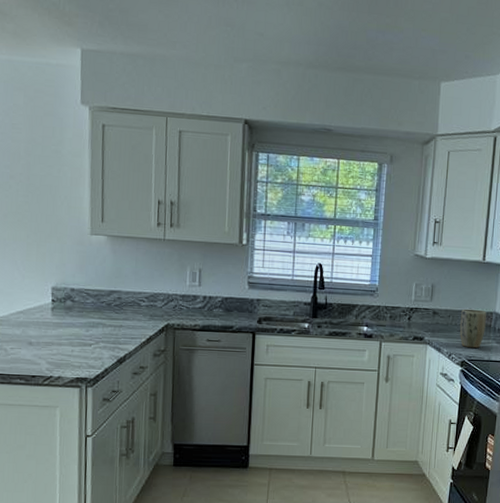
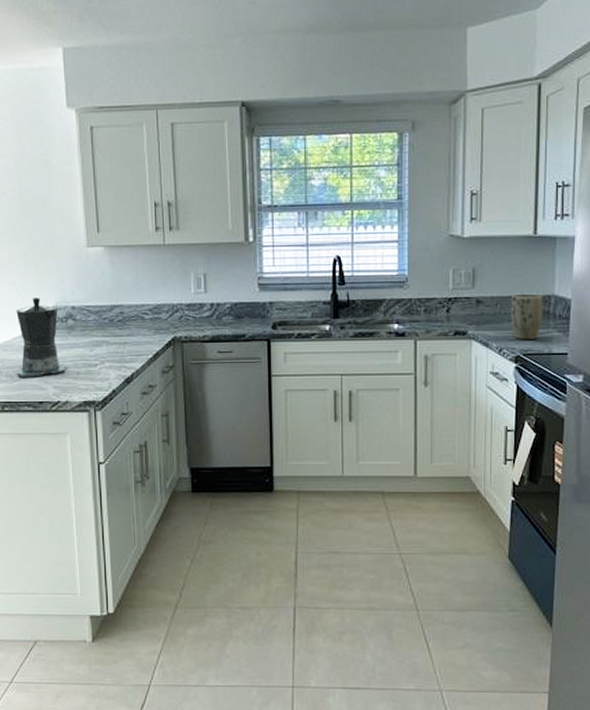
coffee maker: none [12,277,61,353] -> present [16,298,65,379]

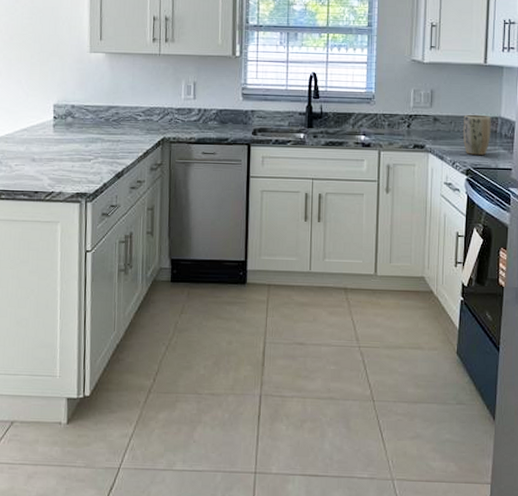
coffee maker: present [16,298,65,379] -> none [17,96,62,169]

